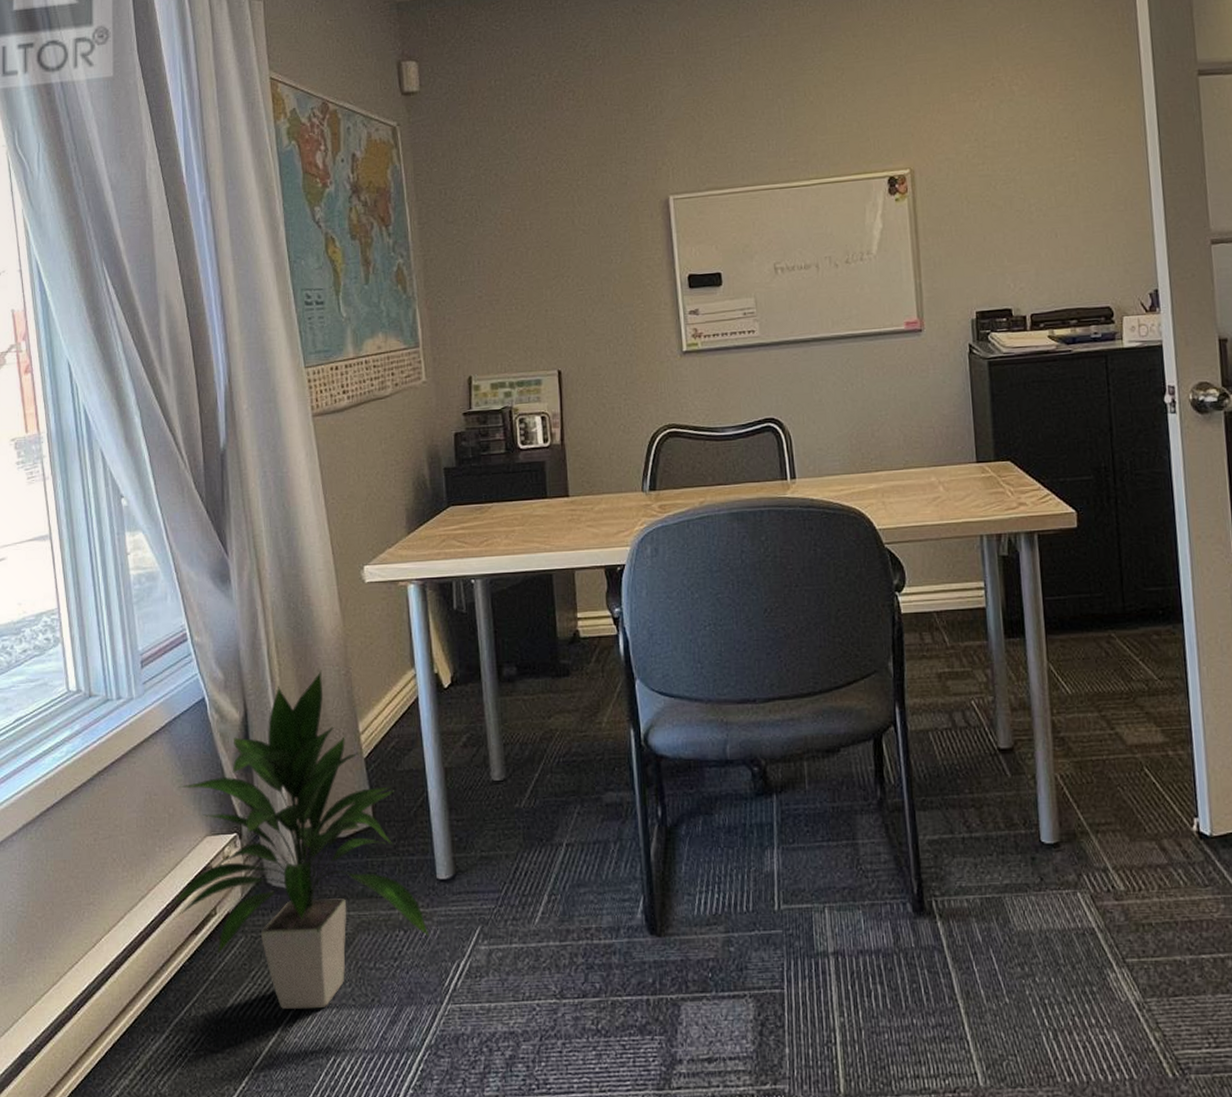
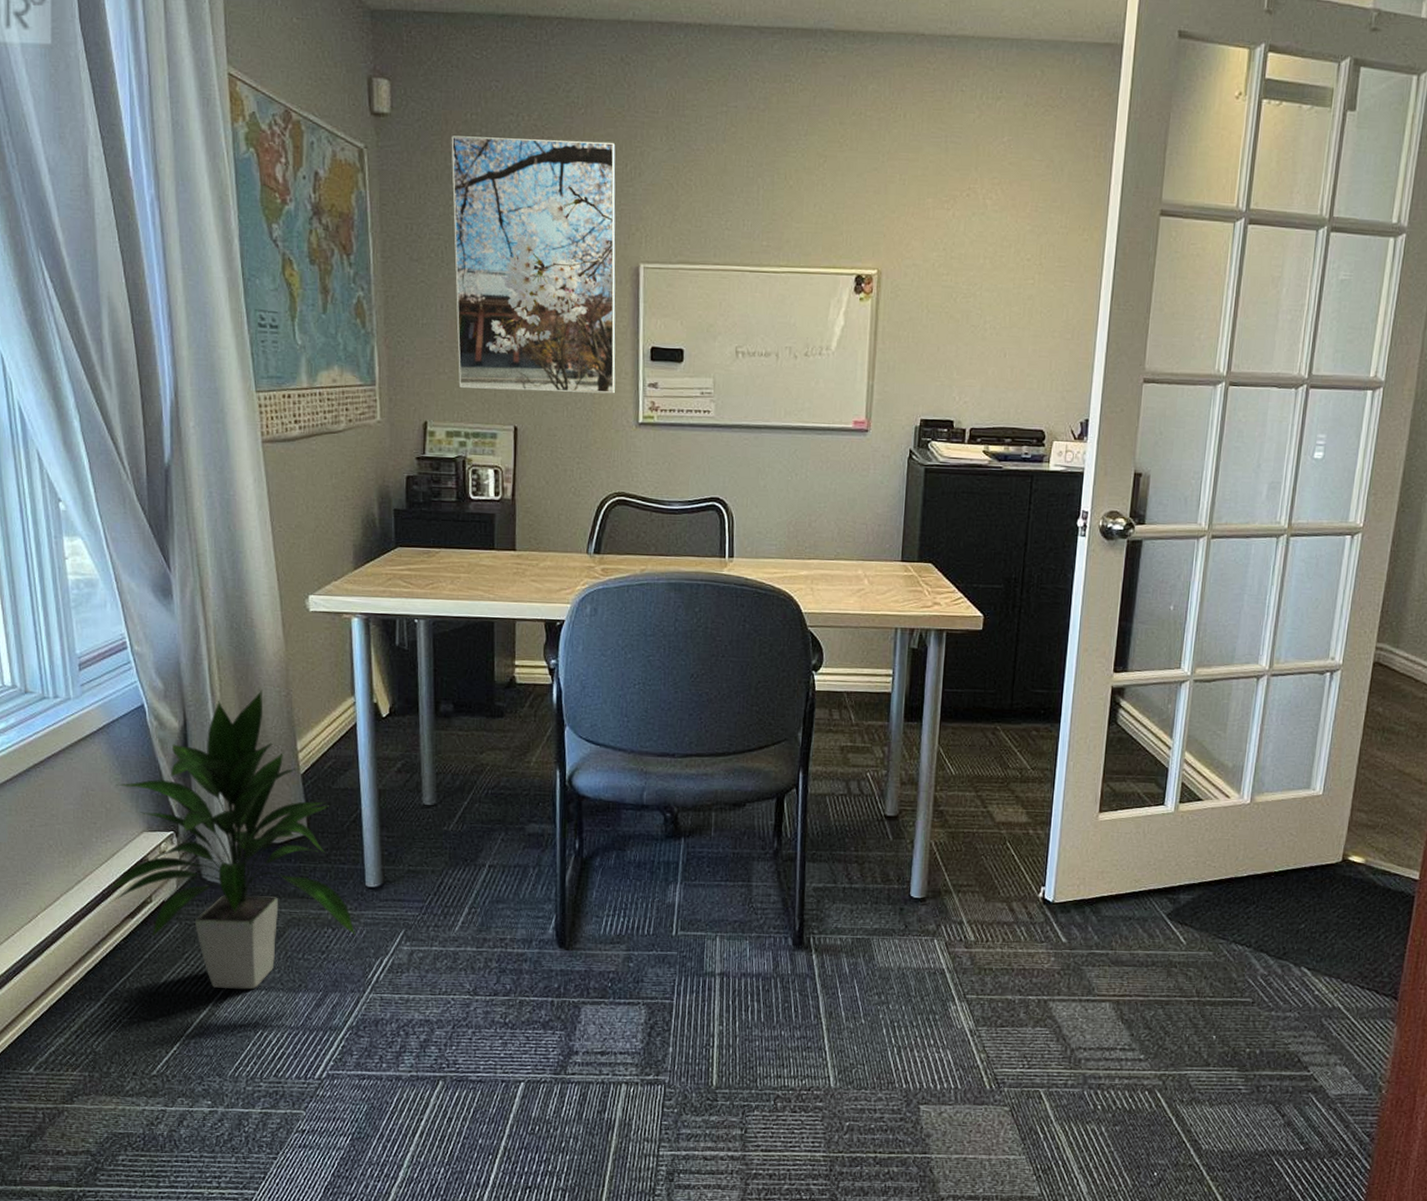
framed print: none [478,86,656,339] -> present [451,135,616,394]

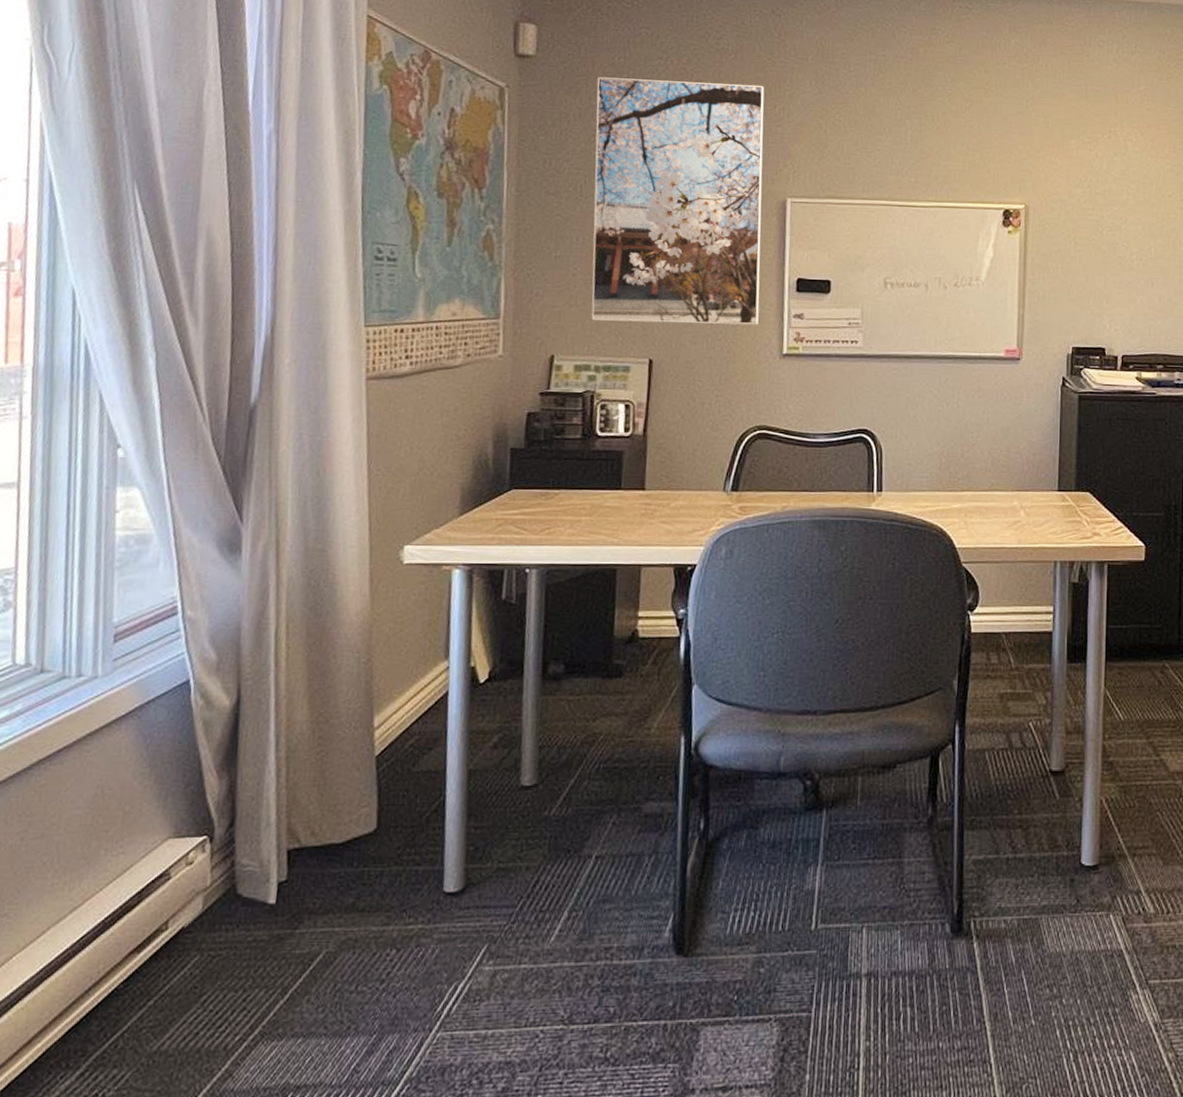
indoor plant: present [106,689,356,990] -> none [109,656,427,1040]

